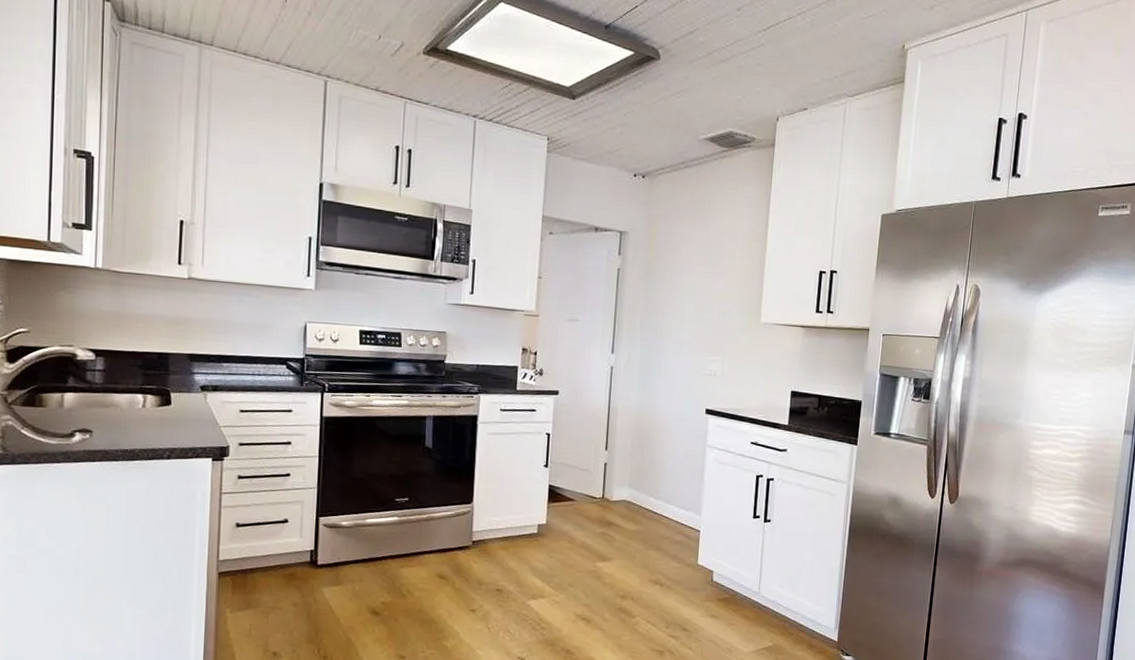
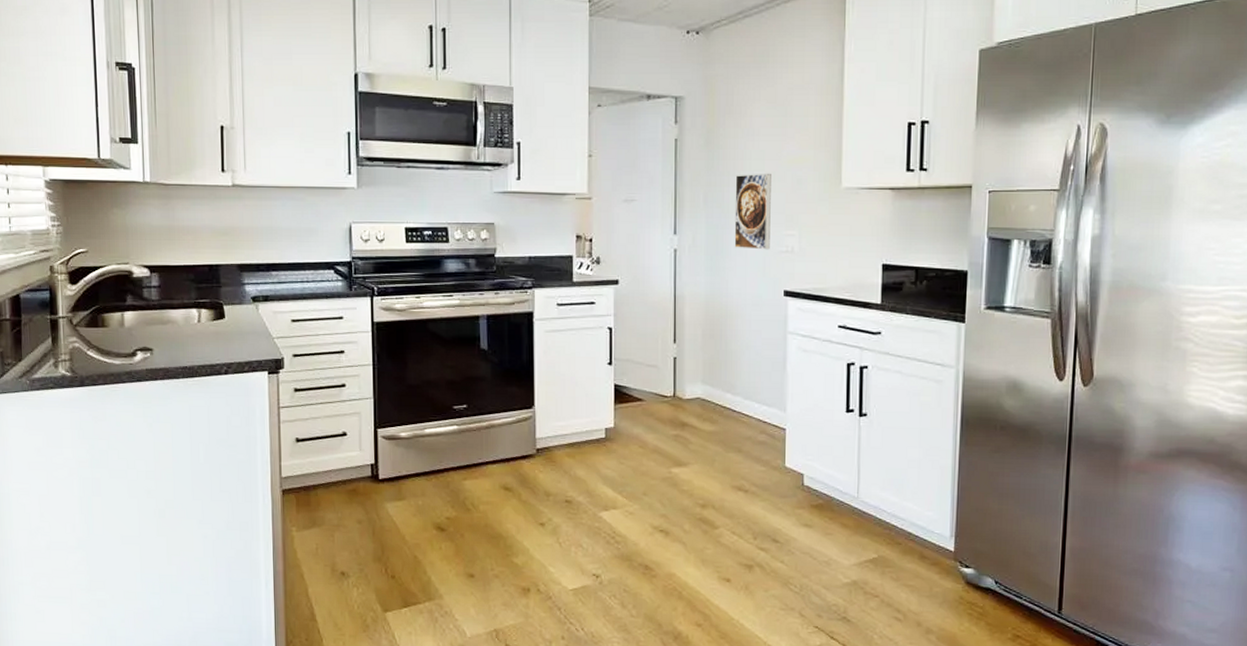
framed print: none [664,304,701,372] -> present [734,173,771,250]

